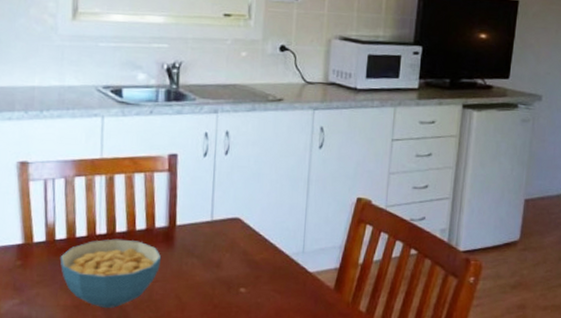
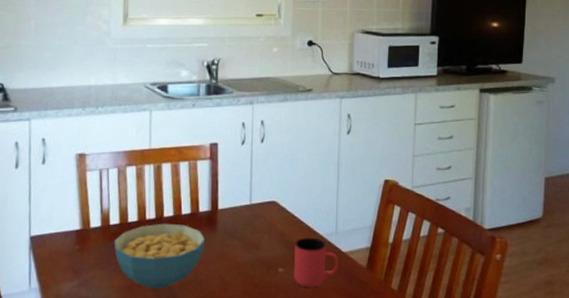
cup: none [256,256,305,309] -> present [293,237,339,288]

